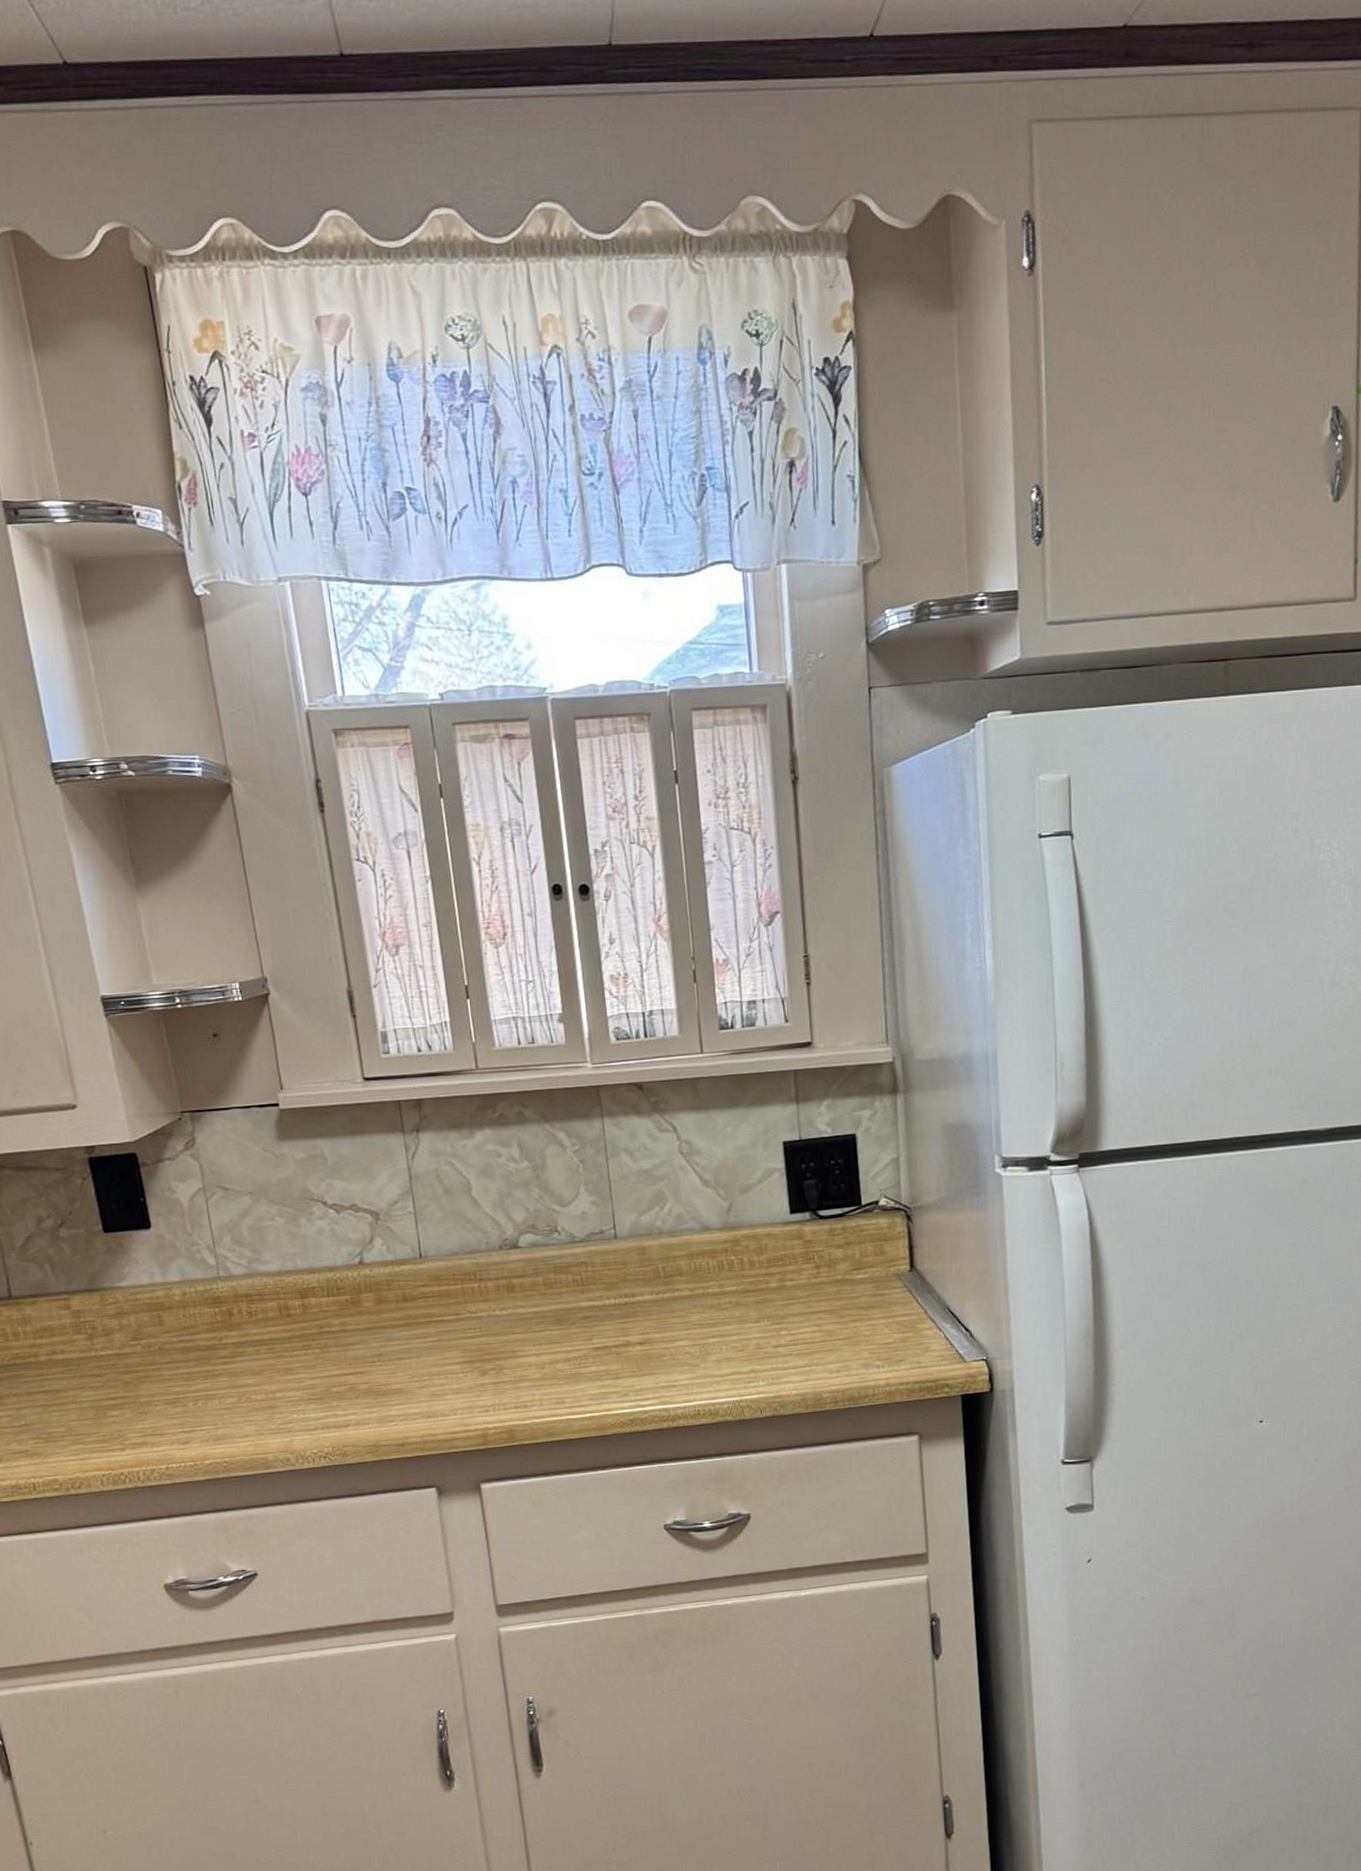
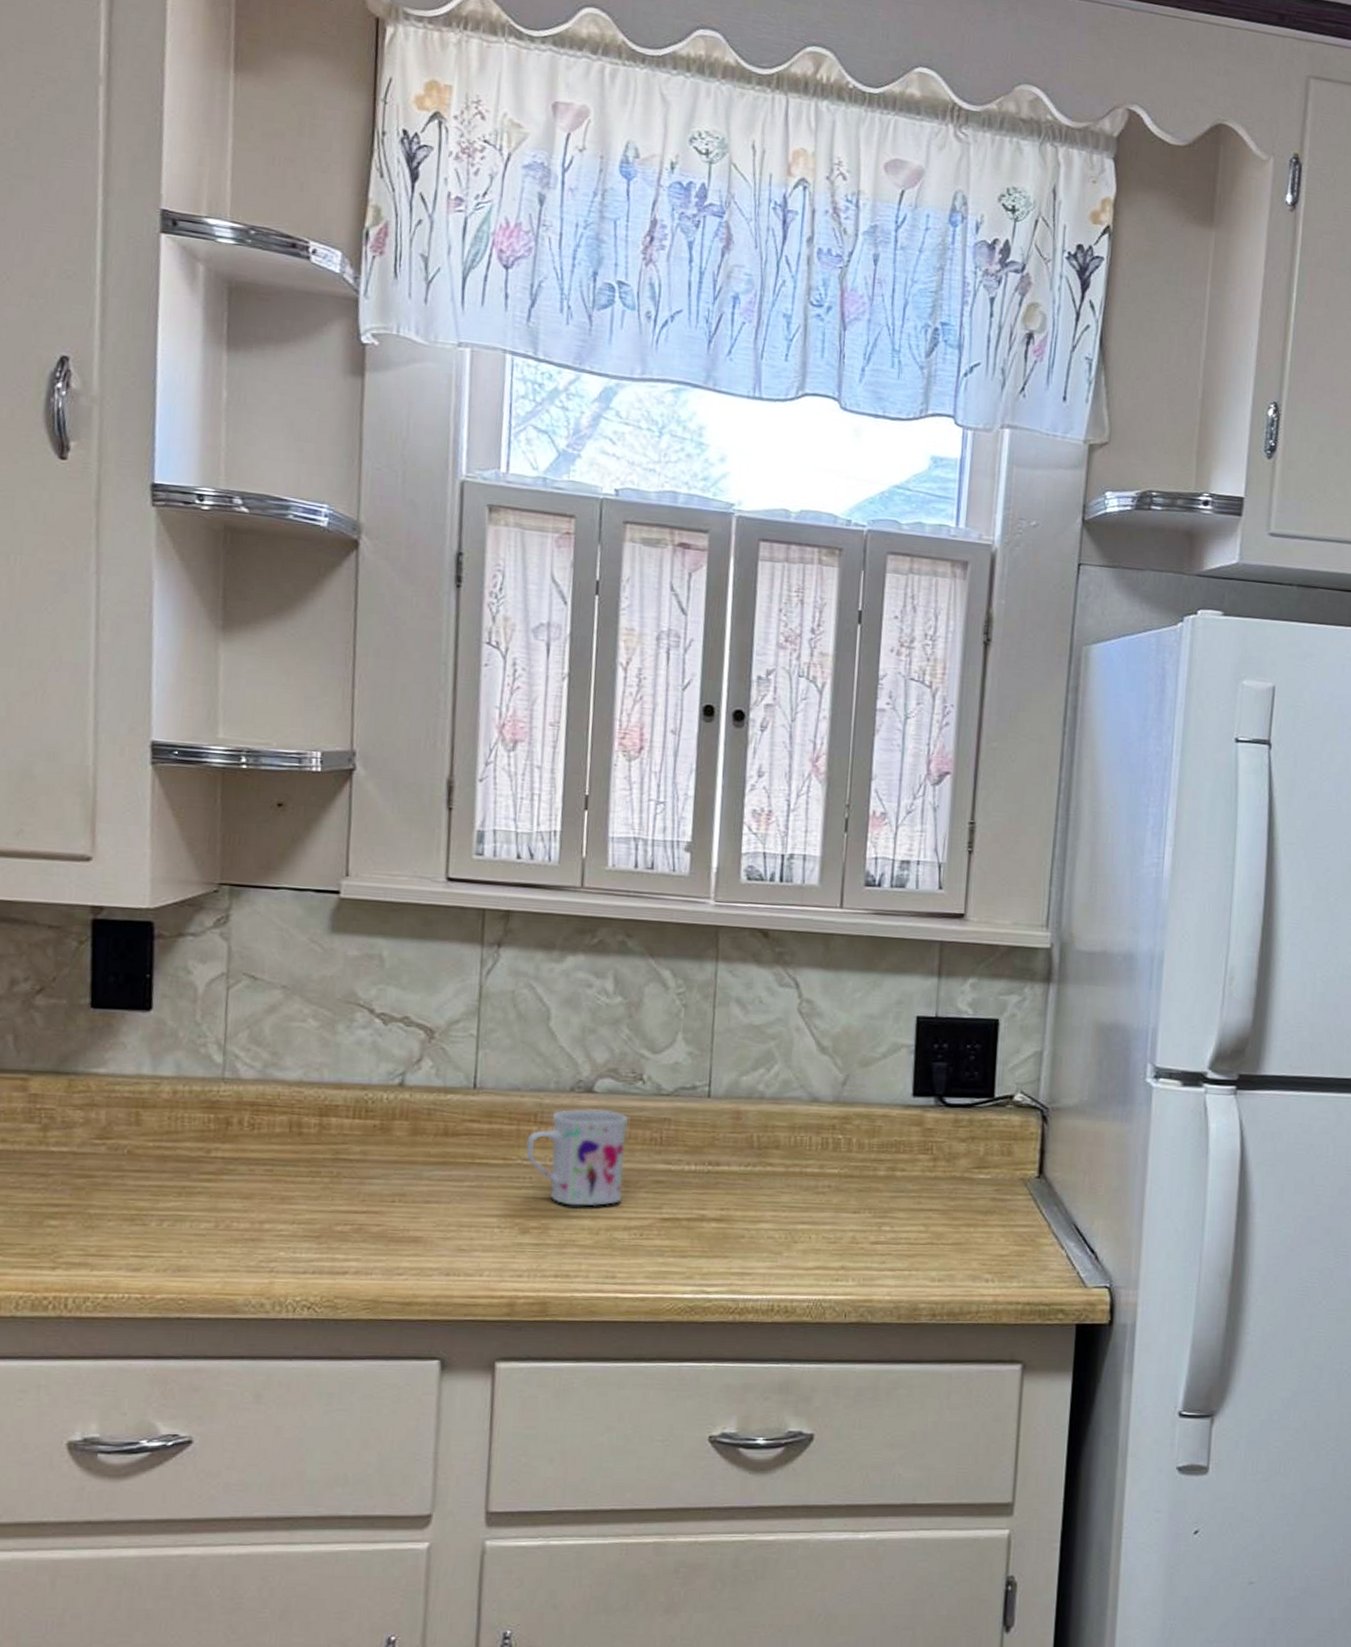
mug: none [471,1260,559,1347] -> present [526,1108,628,1207]

